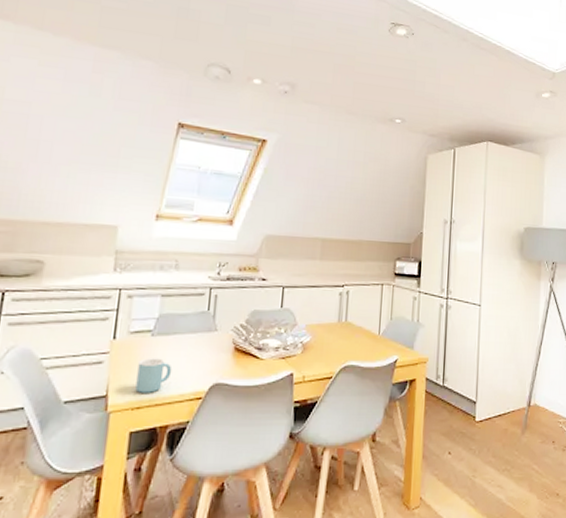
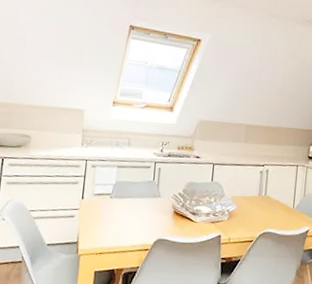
mug: present [135,358,173,393] -> none [98,215,126,243]

